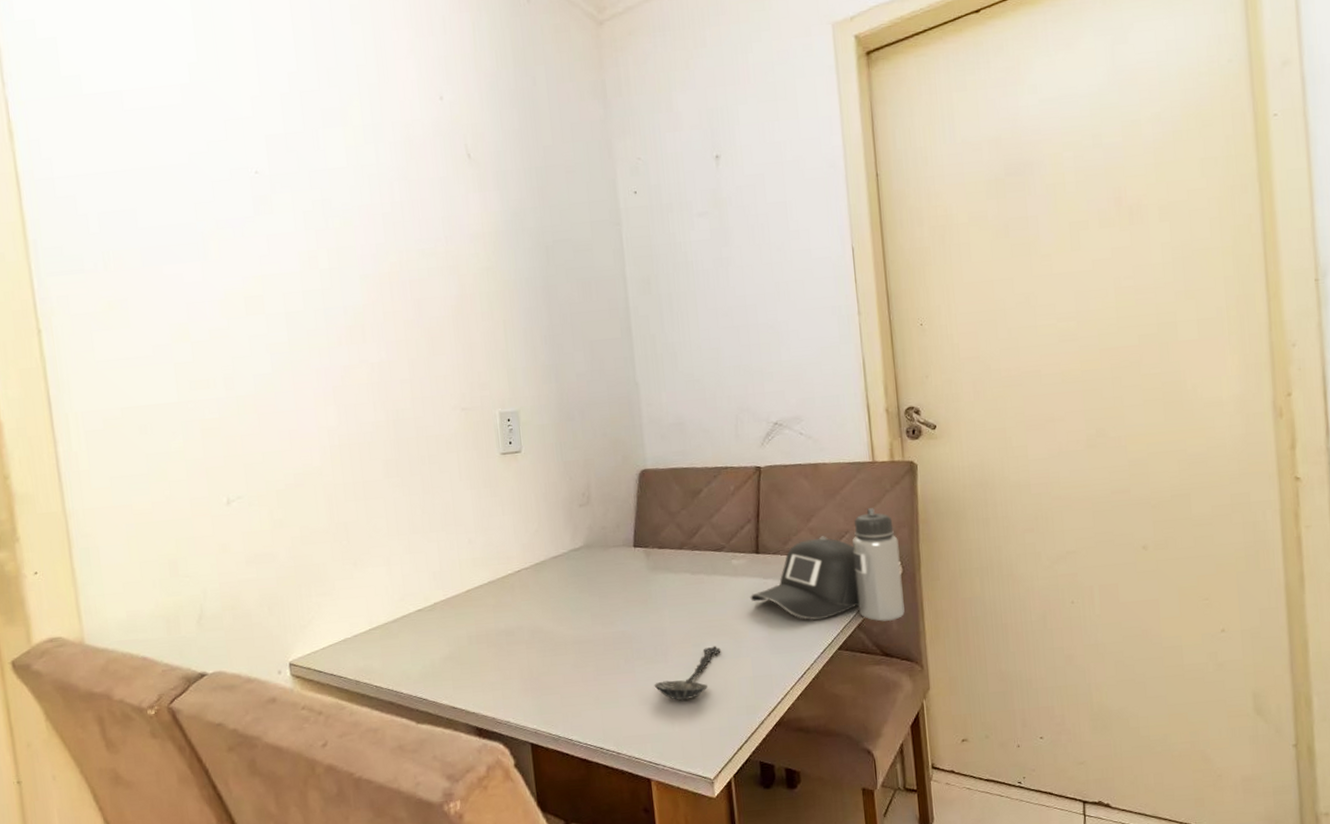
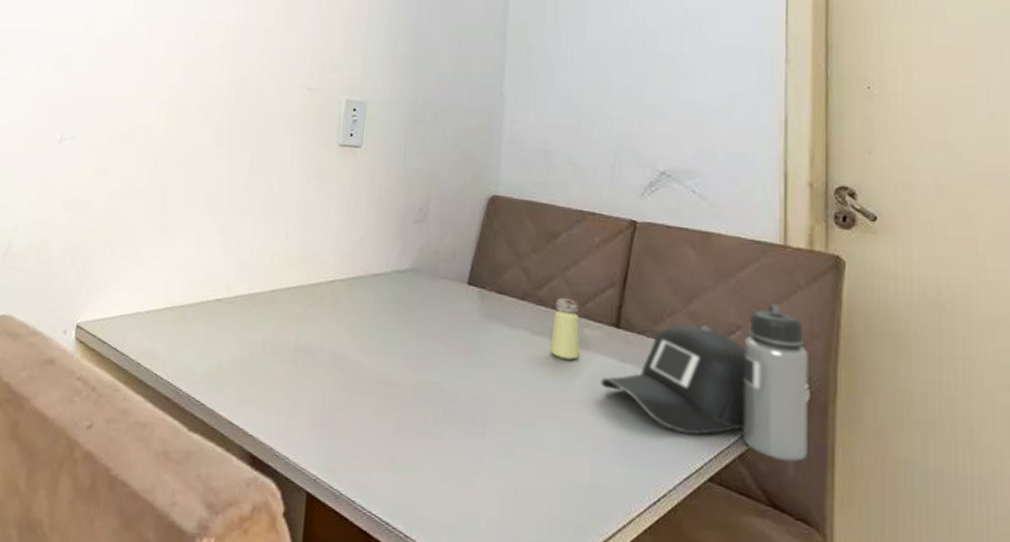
spoon: present [654,646,721,701] -> none [463,431,554,493]
saltshaker: none [706,539,732,588] -> present [550,297,580,360]

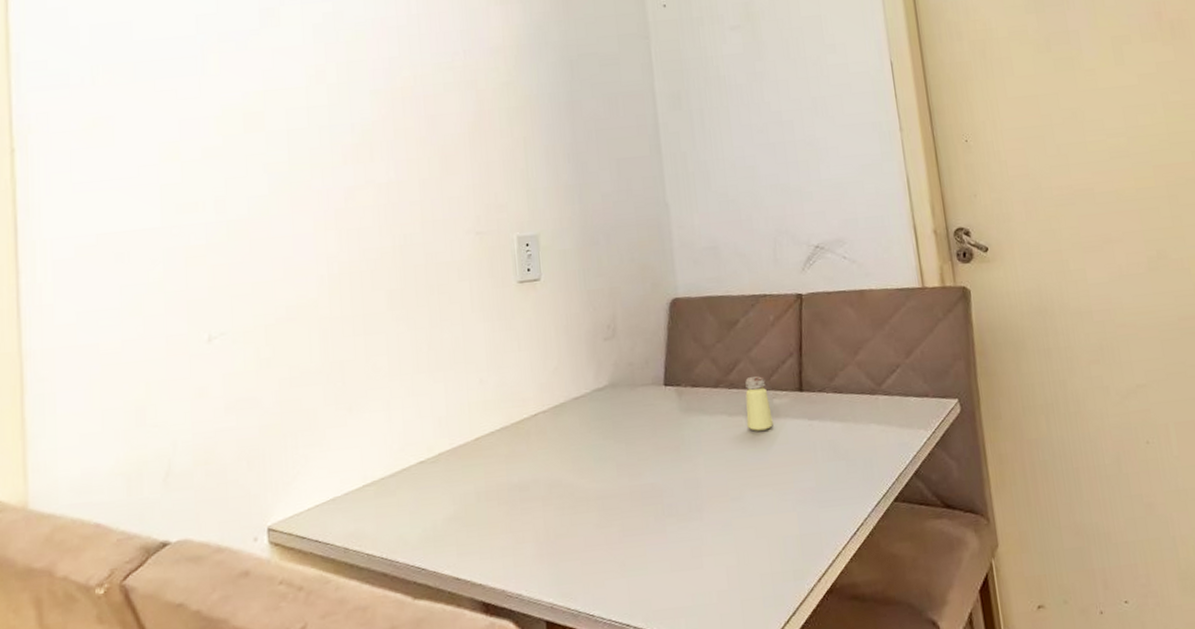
water bottle: present [600,304,808,462] -> none [794,338,966,468]

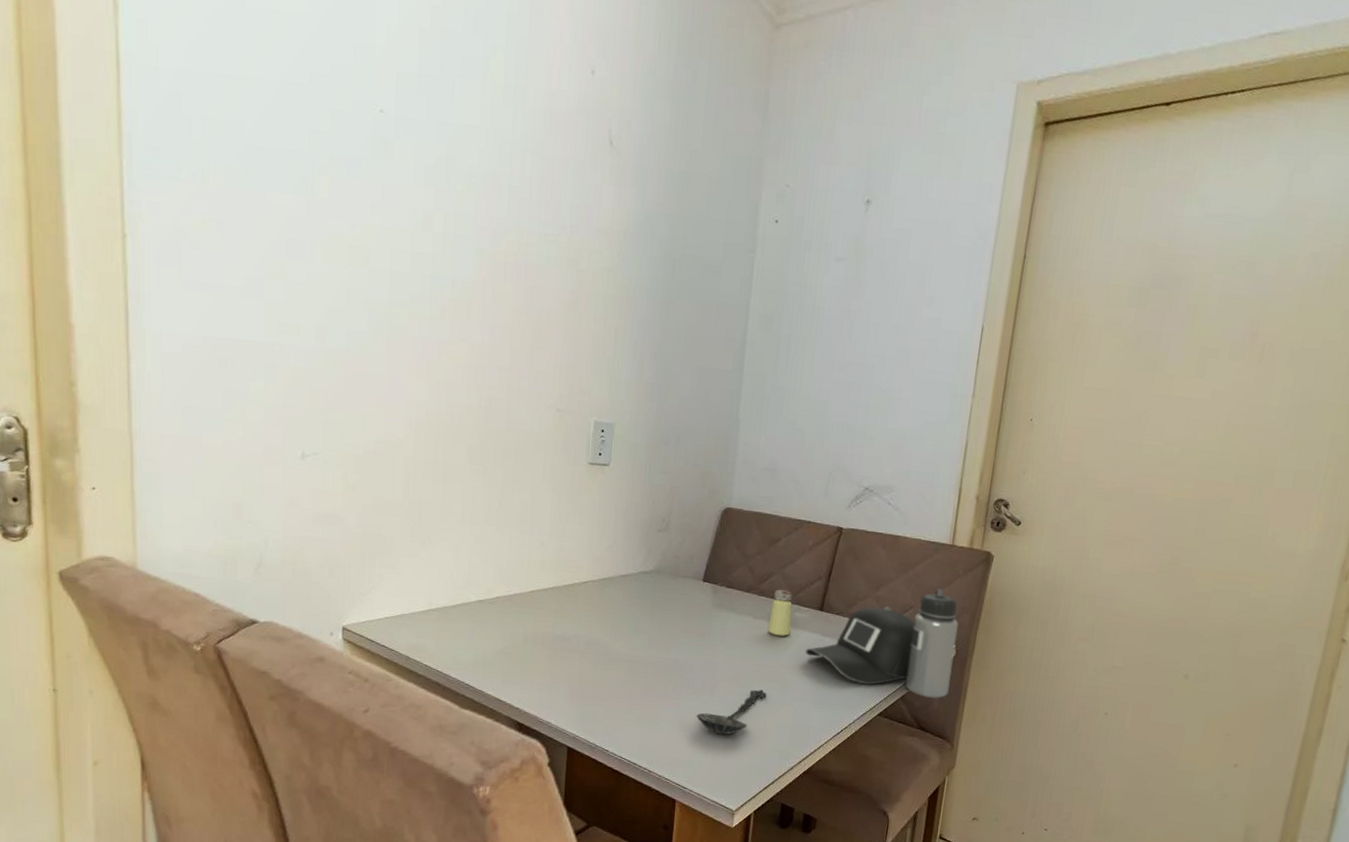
spoon: none [687,499,763,566] -> present [696,689,767,735]
water bottle: none [794,338,966,468] -> present [805,589,959,699]

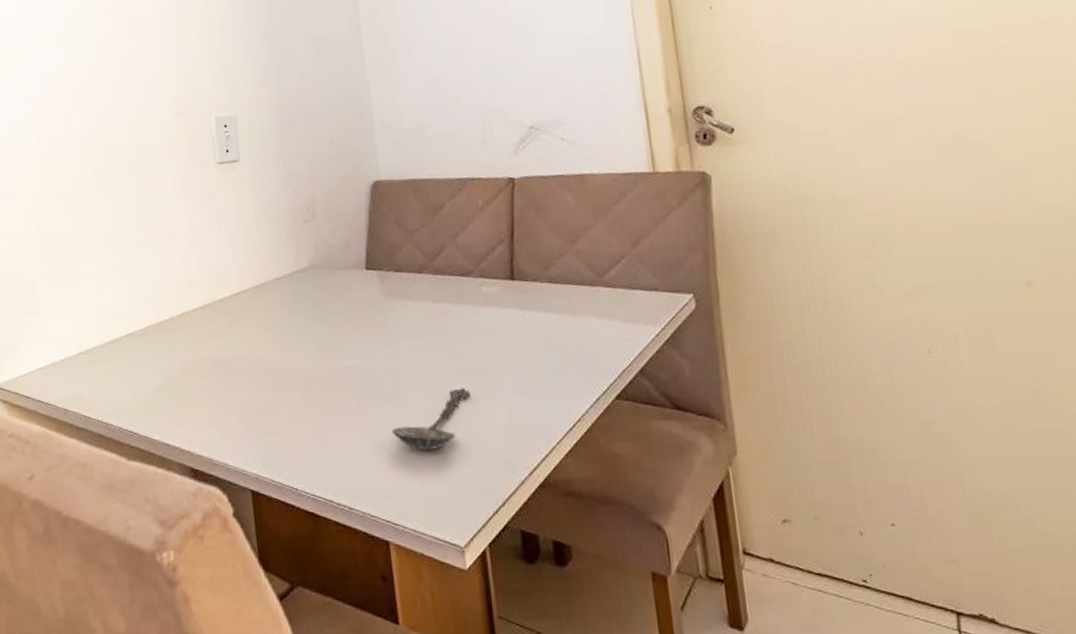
saltshaker: present [768,589,792,637] -> none [451,262,482,319]
water bottle: present [805,589,959,699] -> none [504,228,701,367]

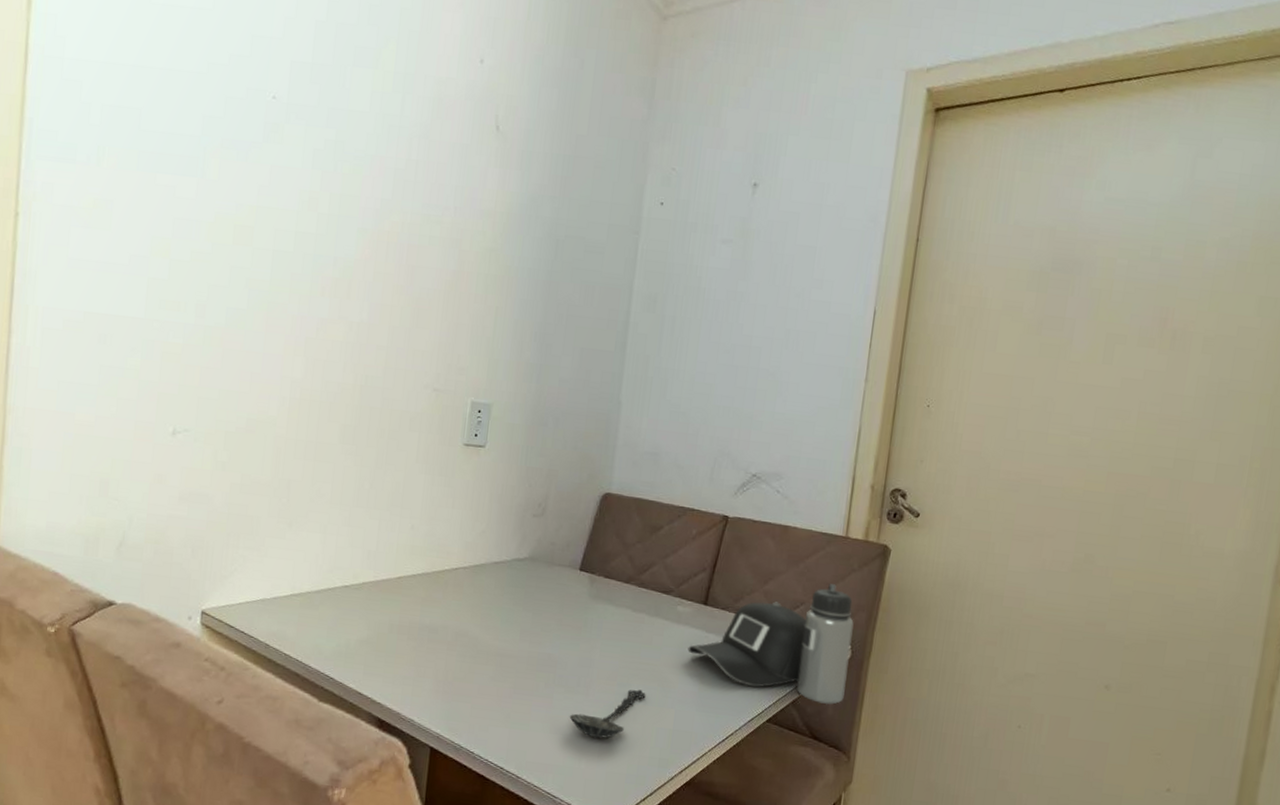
water bottle: none [504,228,701,367] -> present [687,584,854,705]

